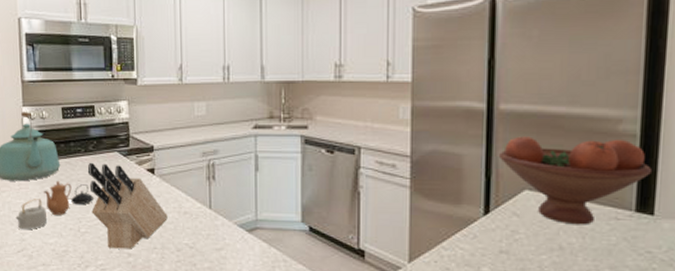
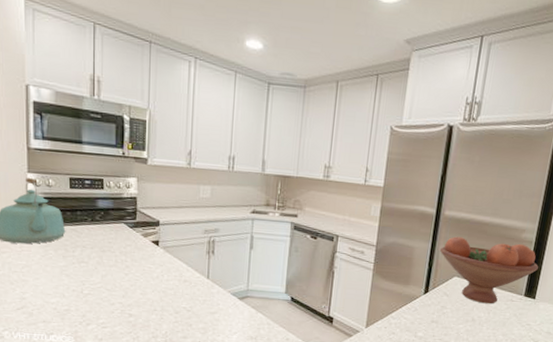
teapot: present [15,181,94,230] -> none [16,246,98,290]
knife block: present [87,162,168,249] -> none [93,231,169,311]

